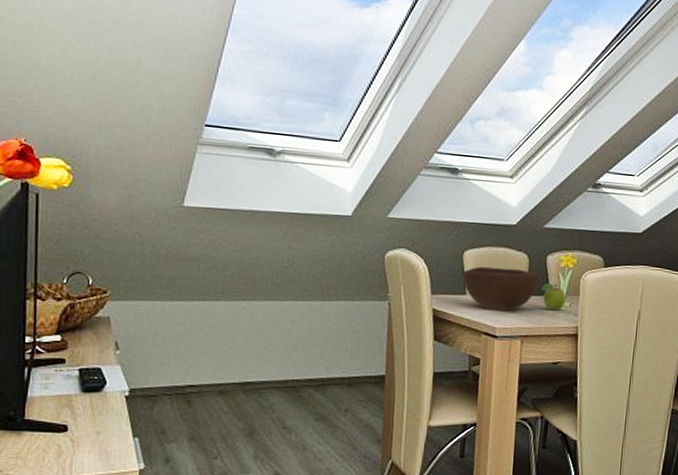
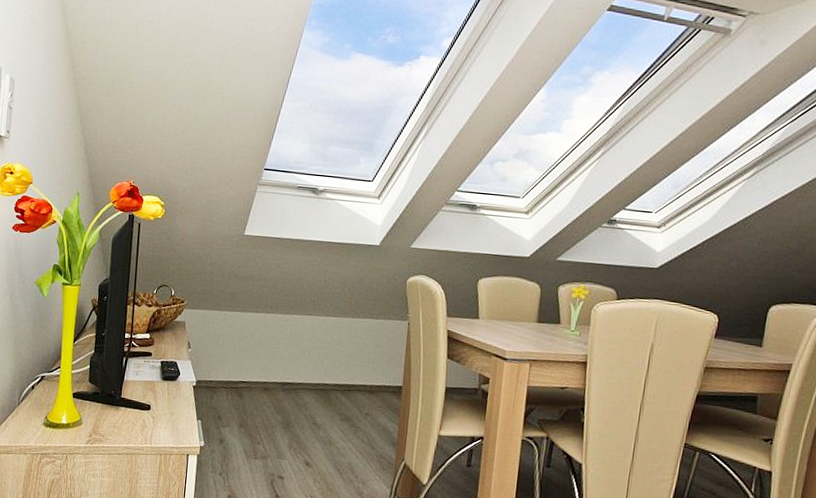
bowl: present [462,266,541,312] -> none [476,293,552,336]
fruit: present [541,283,566,311] -> none [552,312,576,339]

